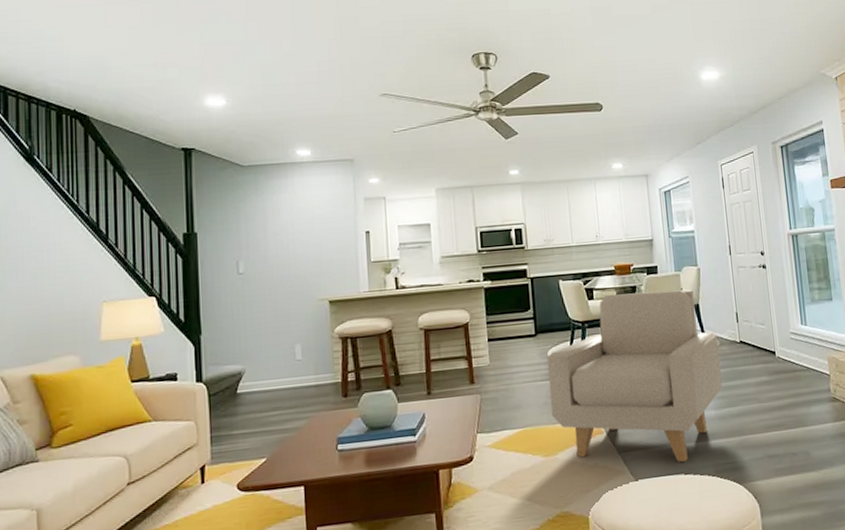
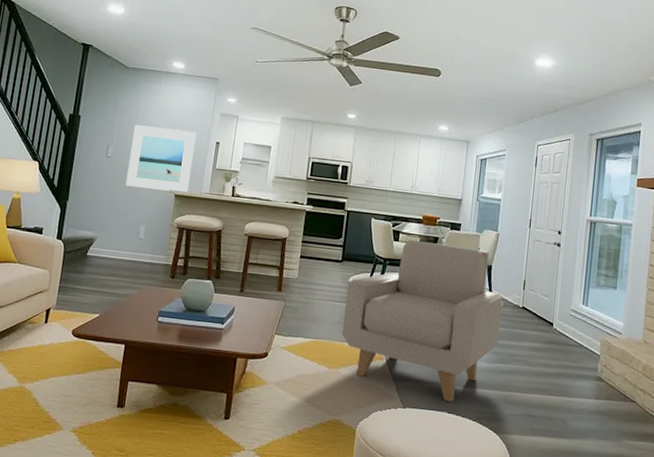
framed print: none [264,224,344,303] -> present [125,125,197,192]

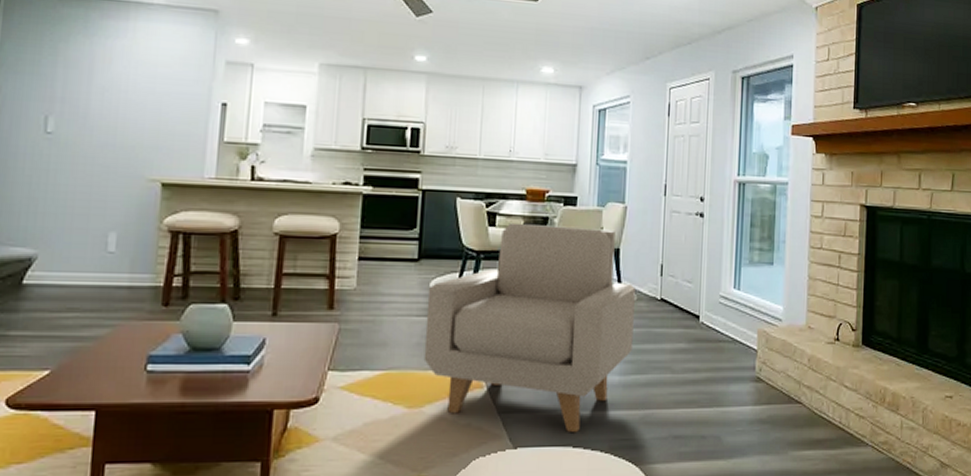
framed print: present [125,125,197,192] -> none [80,82,190,178]

